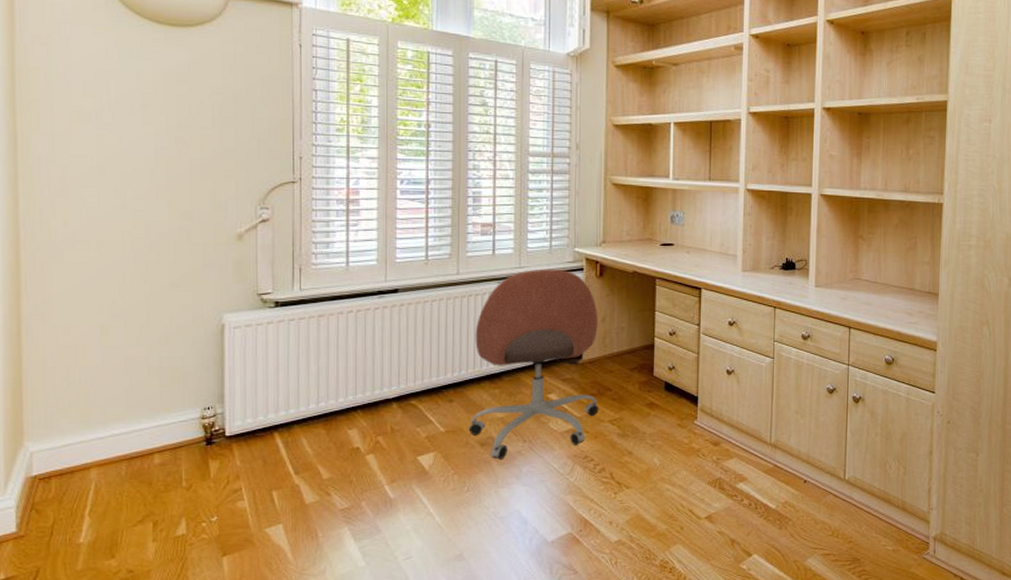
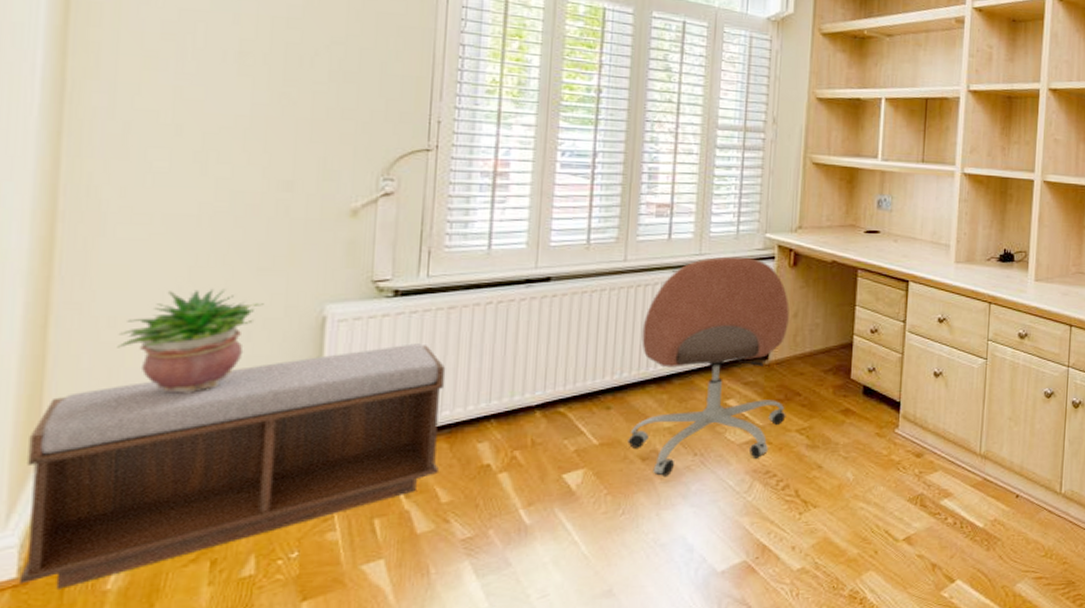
bench: none [15,346,320,541] -> present [18,343,446,589]
potted plant: none [72,302,177,387] -> present [117,288,264,393]

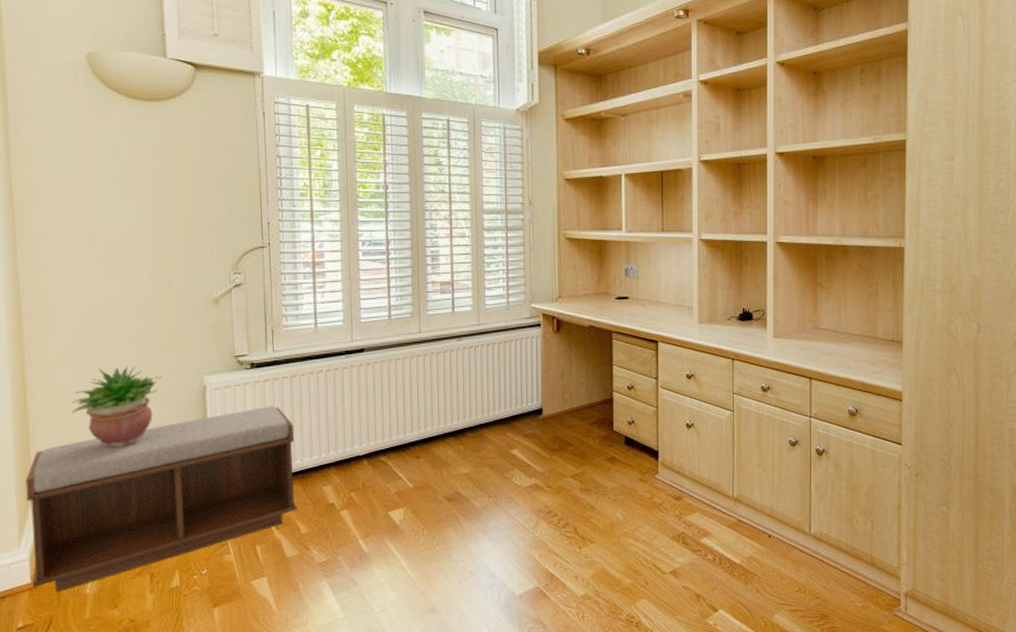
office chair: present [627,256,790,476] -> none [436,325,561,514]

